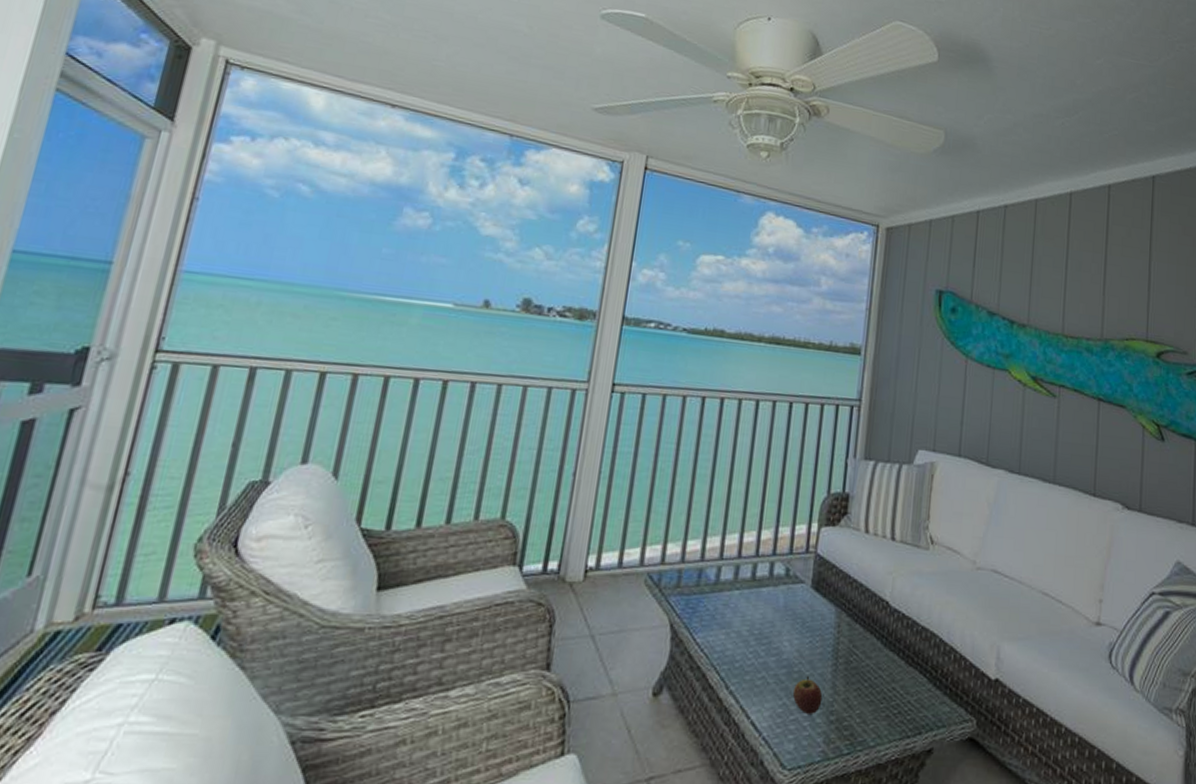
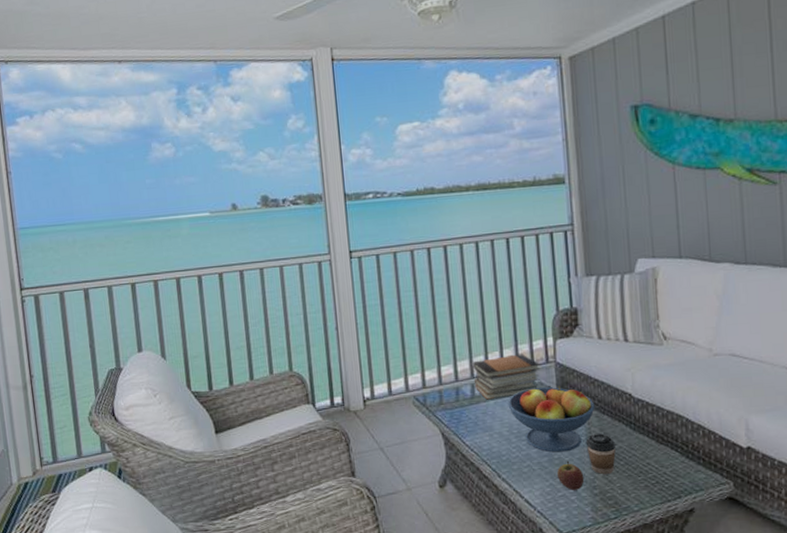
book stack: none [721,537,799,589] -> present [472,354,540,400]
fruit bowl: none [754,581,849,664] -> present [508,385,595,453]
coffee cup: none [831,644,864,698] -> present [586,432,617,475]

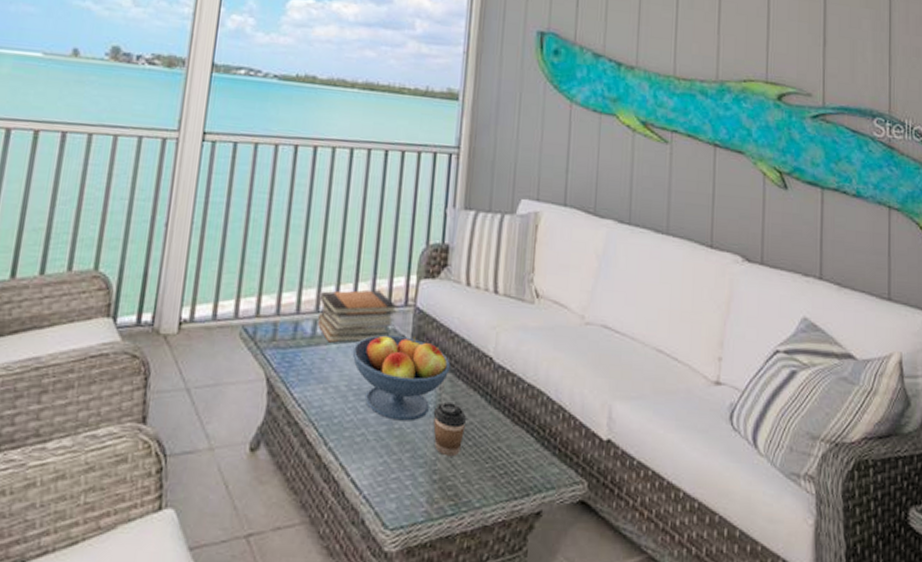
apple: present [556,460,585,490] -> none [393,433,425,473]

